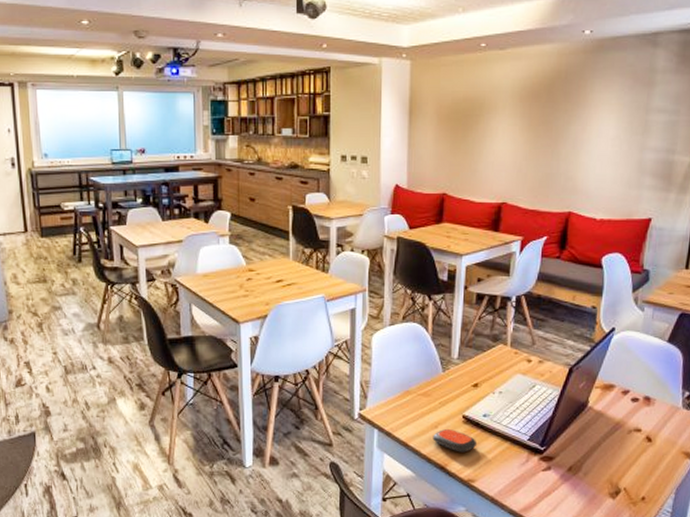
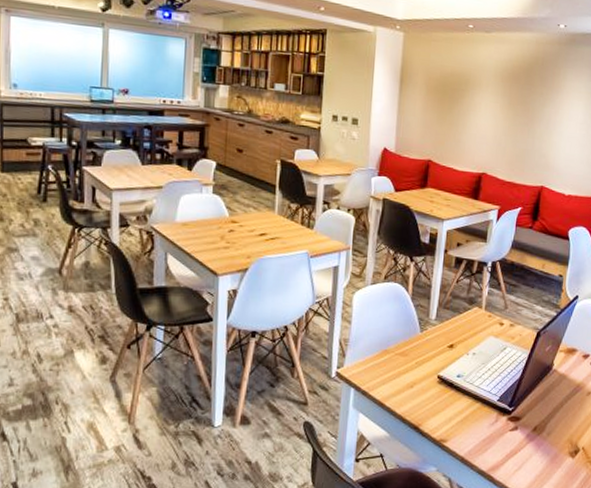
remote control: present [433,429,478,453] -> none [408,389,451,413]

